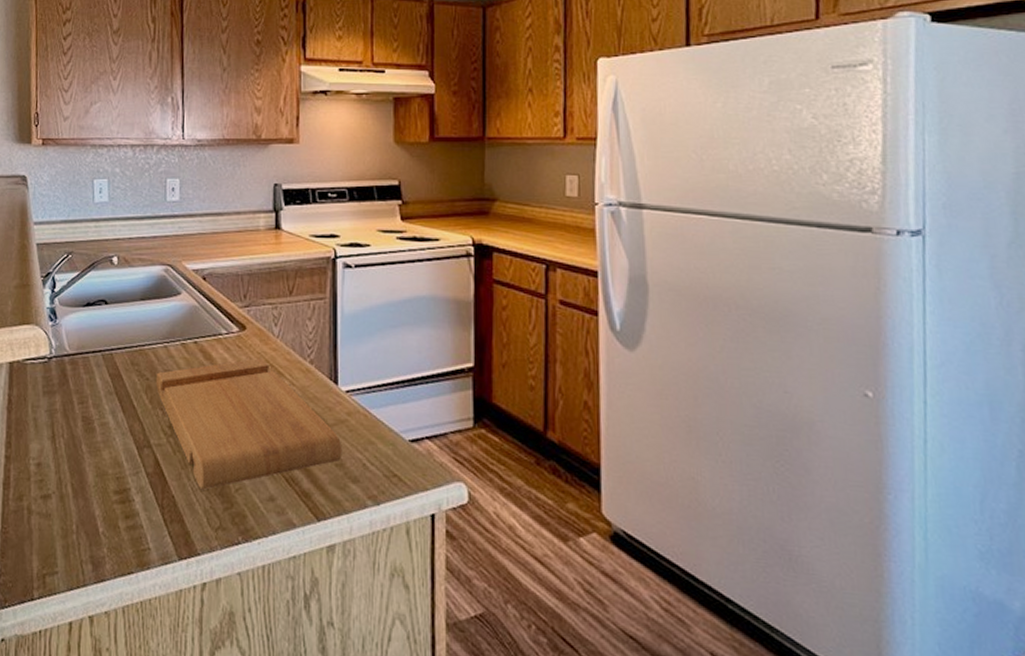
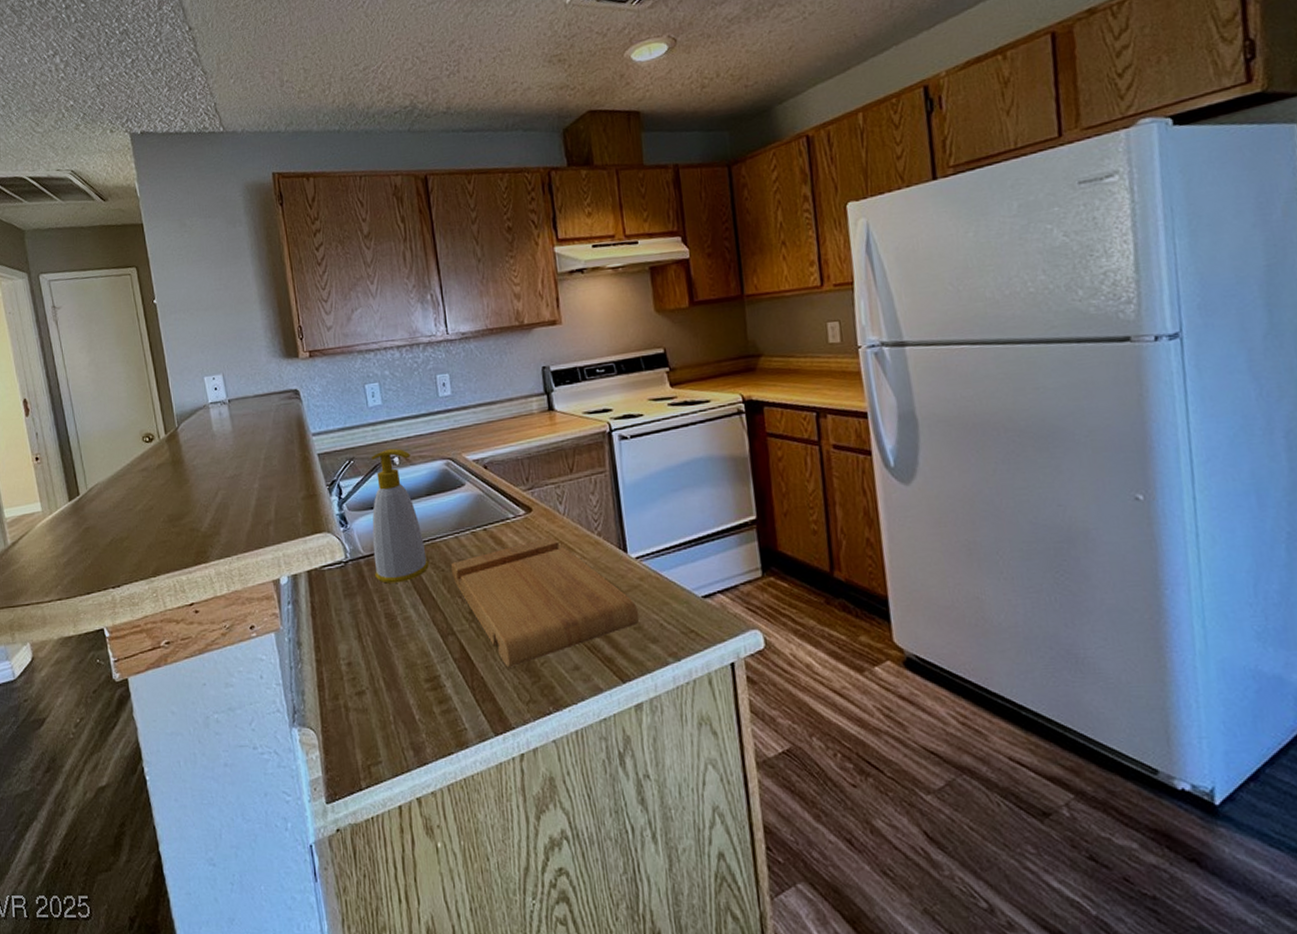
soap bottle: none [78,247,134,387] -> present [371,448,429,584]

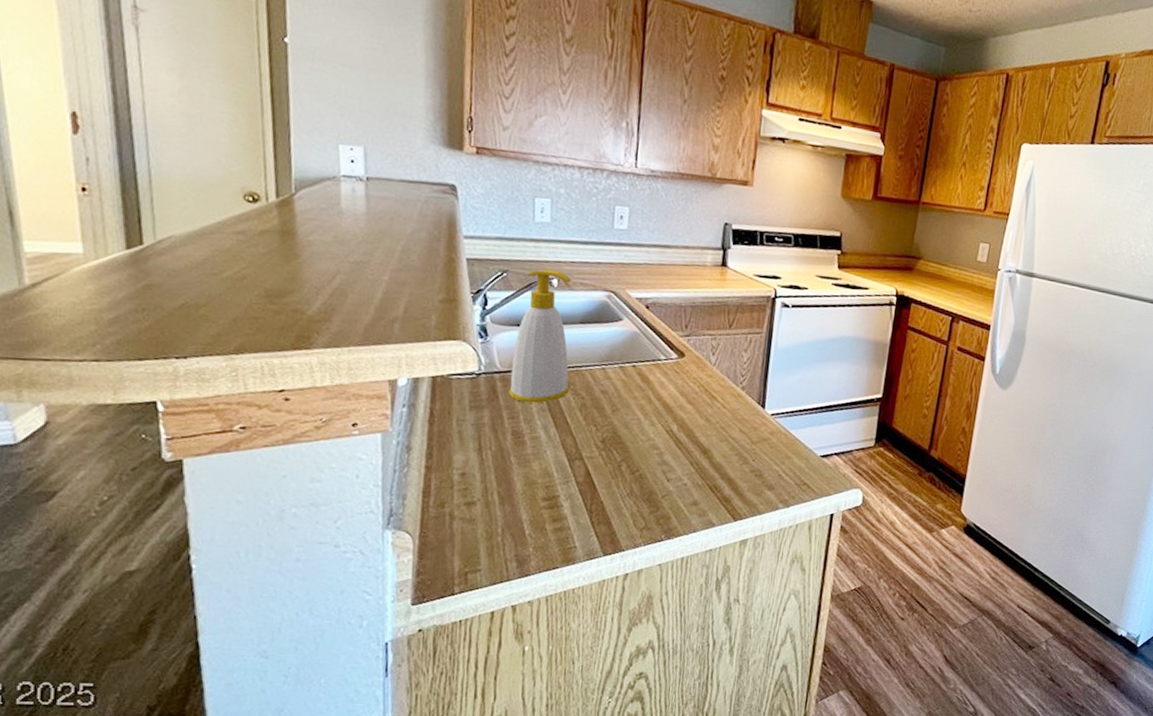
cutting board: present [450,537,640,668] -> none [591,383,763,497]

